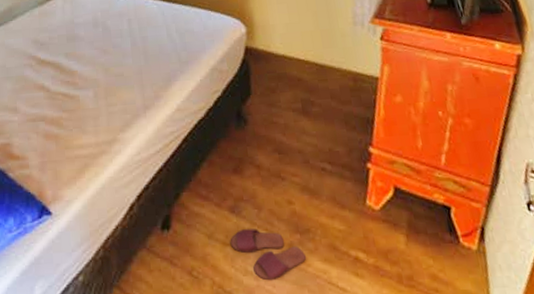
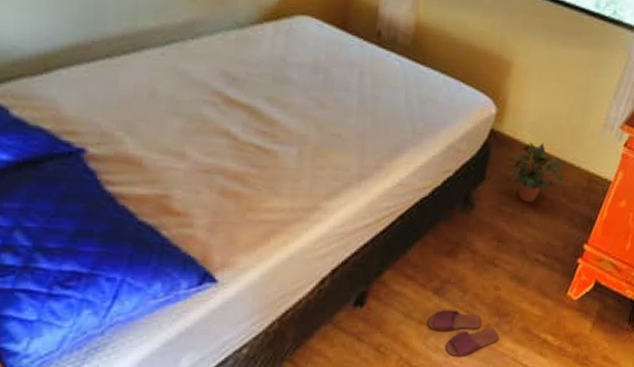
potted plant: none [269,51,329,111] -> present [509,141,565,202]

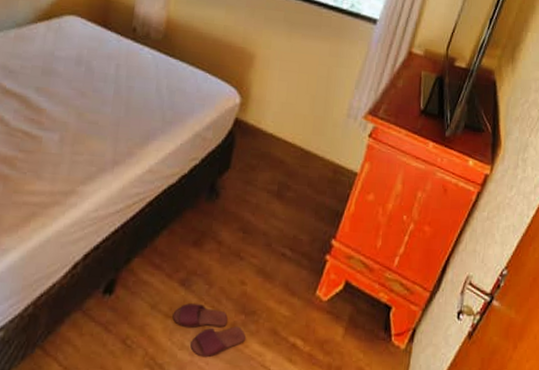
potted plant: present [509,141,565,202] -> none [253,130,309,193]

